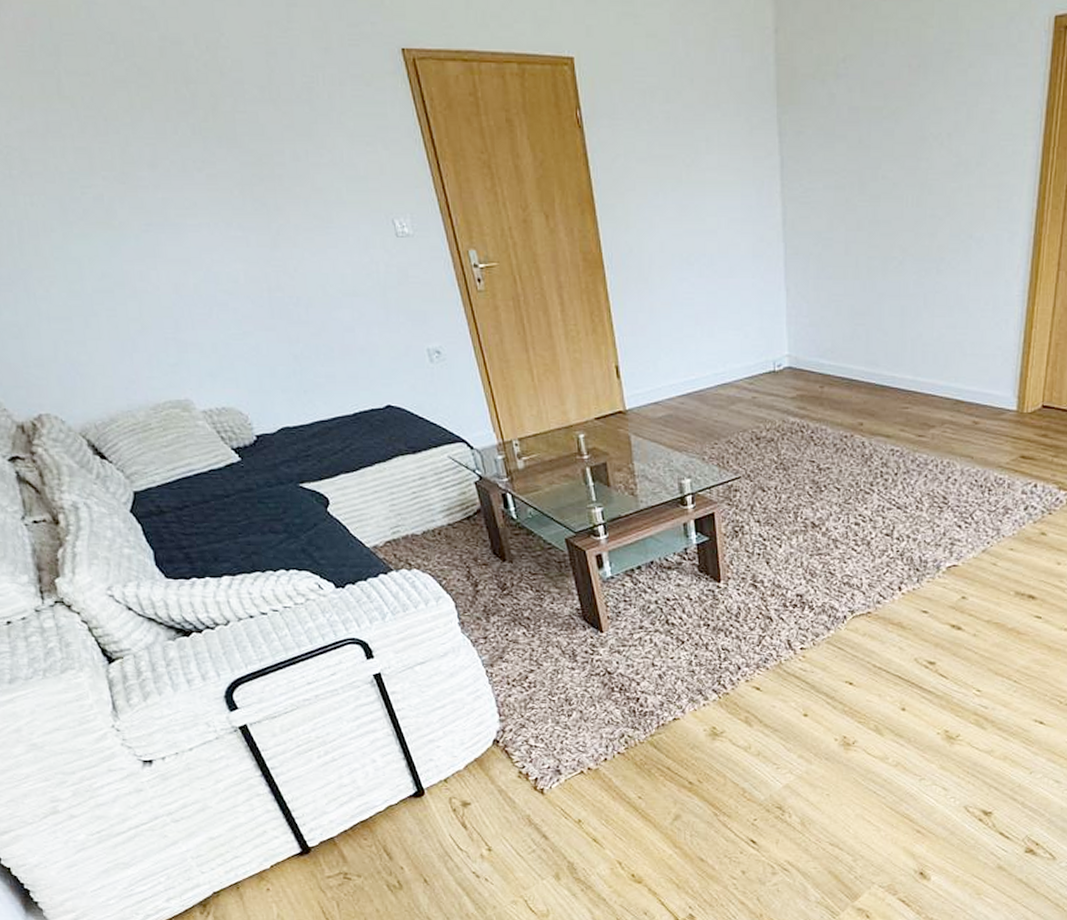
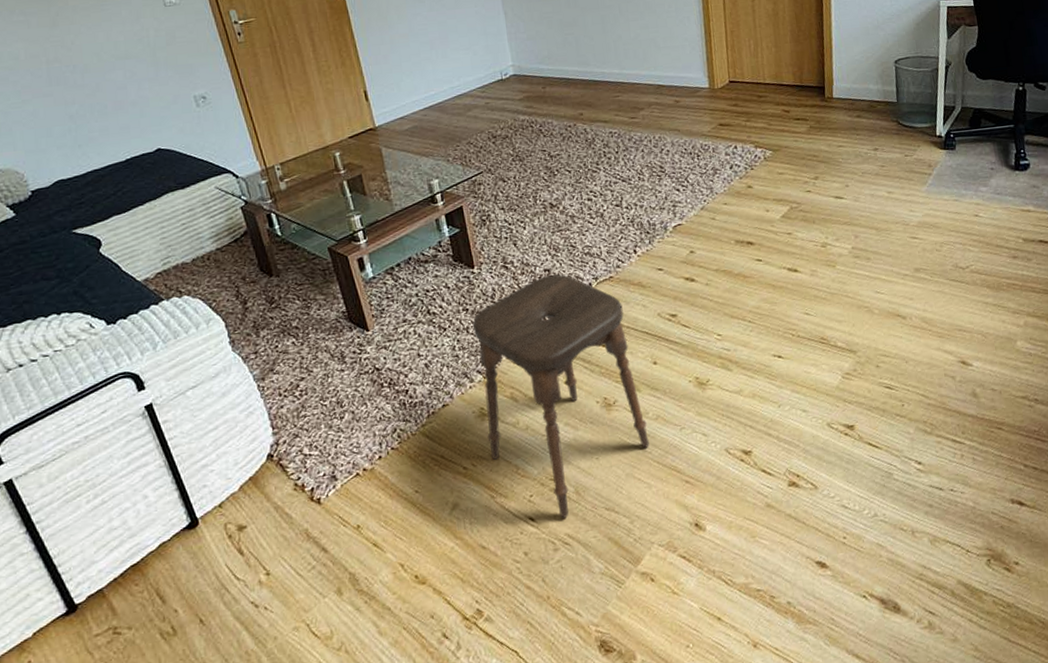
stool: none [712,600,885,846] -> present [472,274,649,519]

